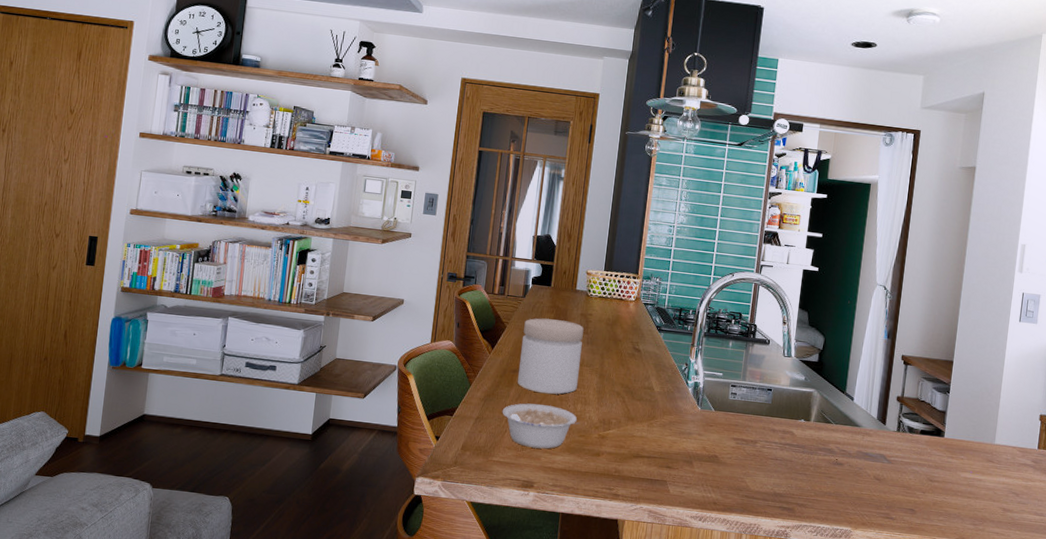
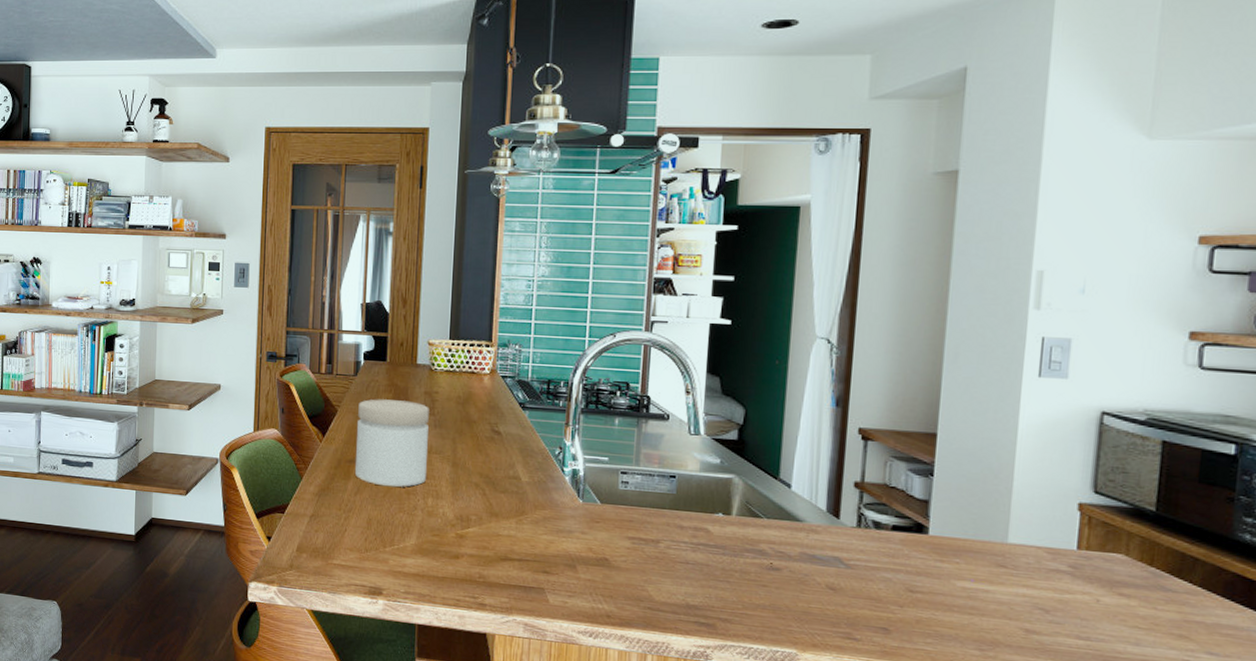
legume: present [502,403,580,449] -> none [340,498,432,551]

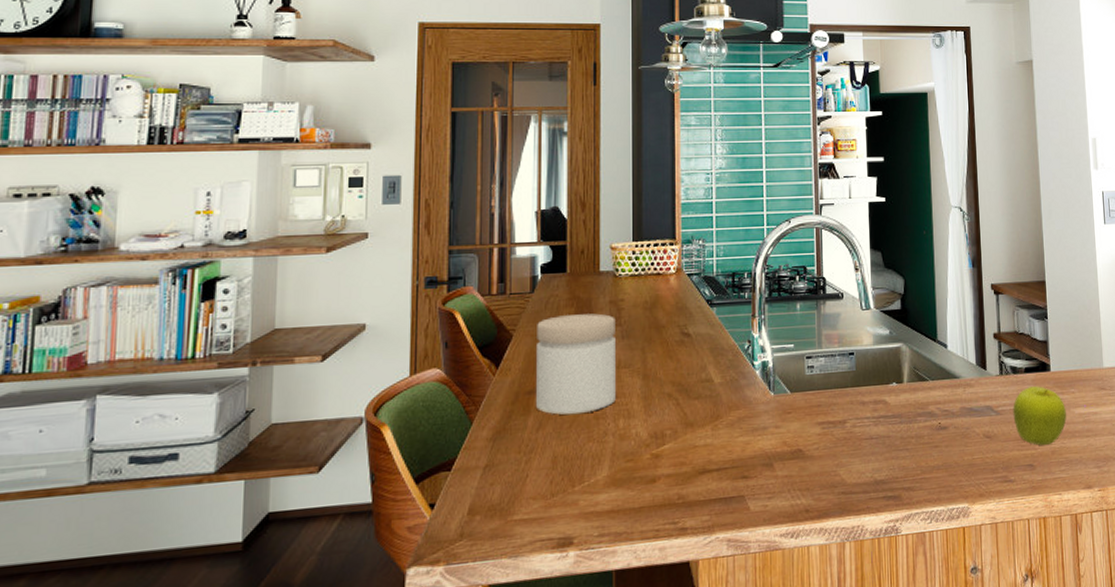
fruit: none [868,546,944,612] -> present [1013,386,1066,446]

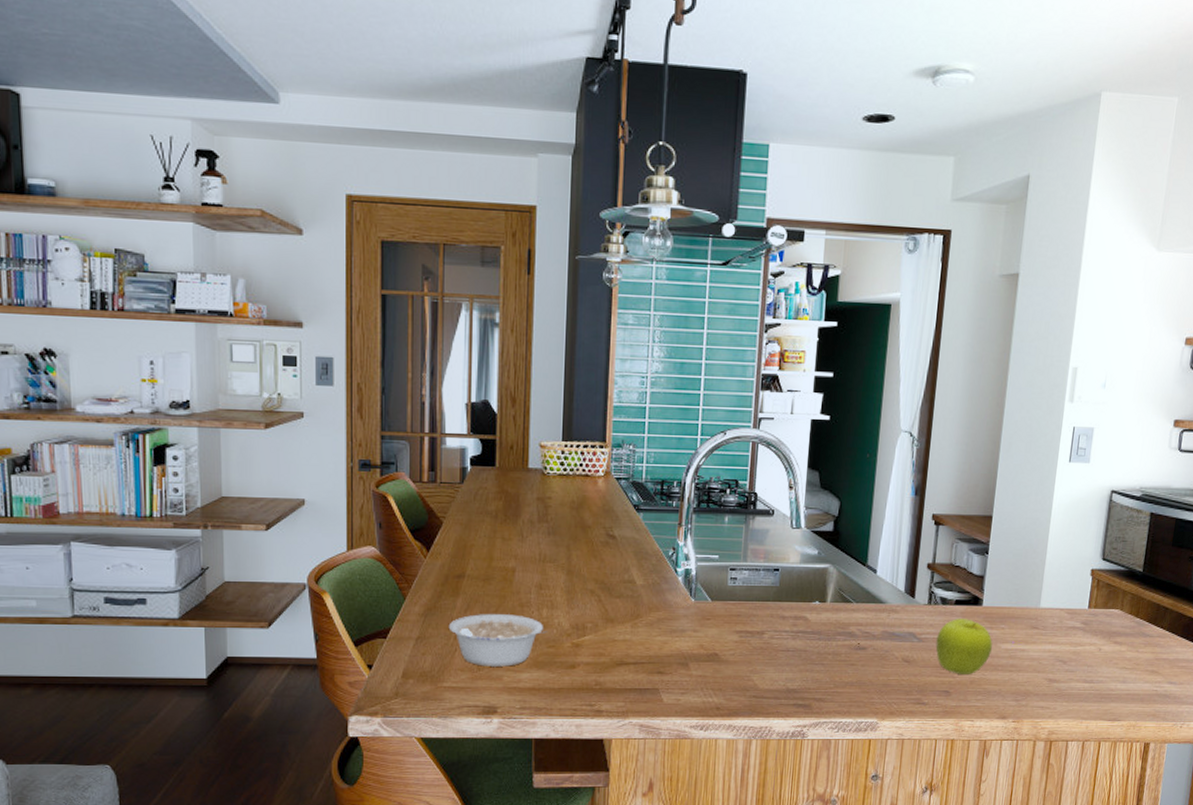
legume: none [519,428,624,491] -> present [448,614,547,667]
jar: present [536,313,616,415] -> none [465,507,542,601]

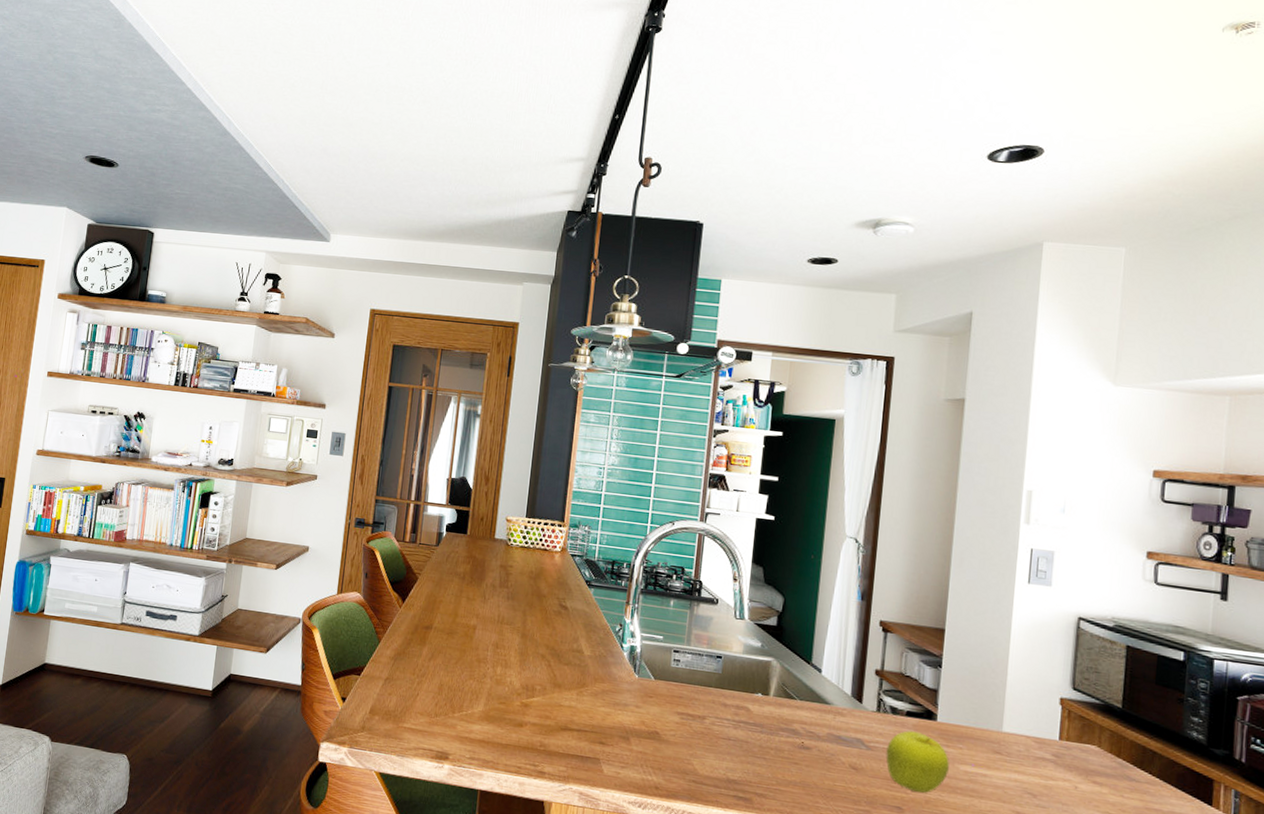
legume: present [448,614,547,667] -> none [413,664,500,717]

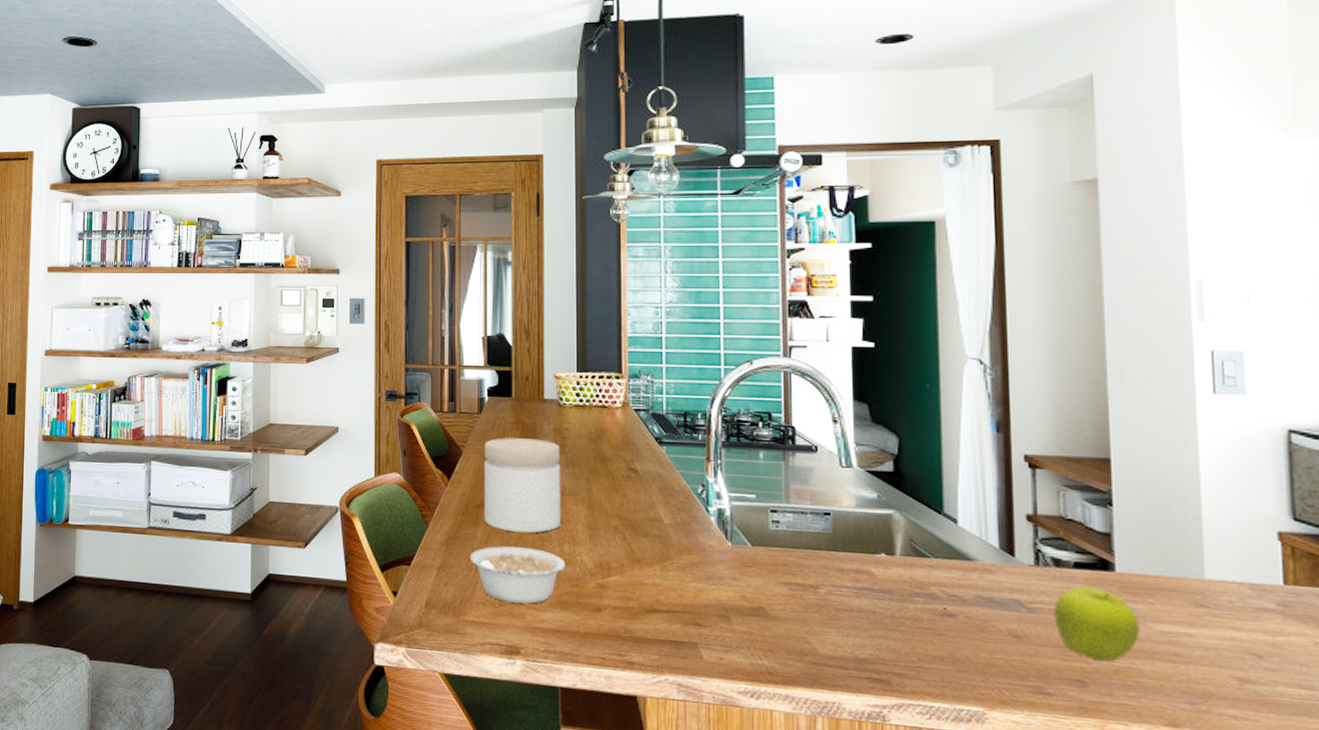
legume: none [413,664,500,717] -> present [469,546,570,604]
jar: none [431,569,504,655] -> present [485,438,560,534]

